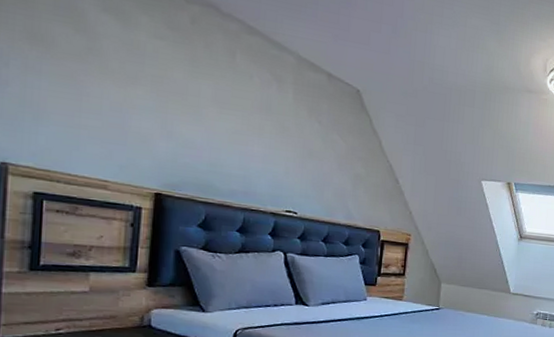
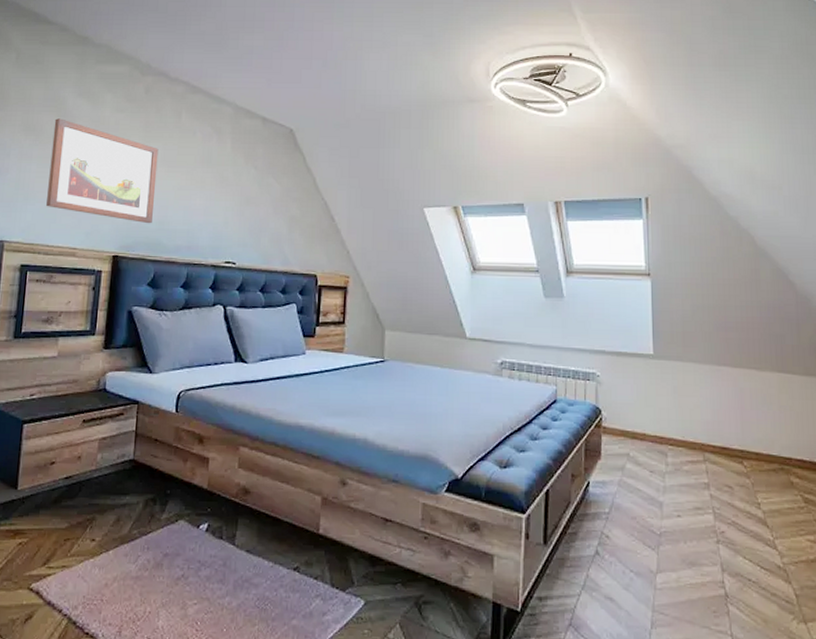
wall art: none [65,32,209,165] -> present [46,118,159,224]

